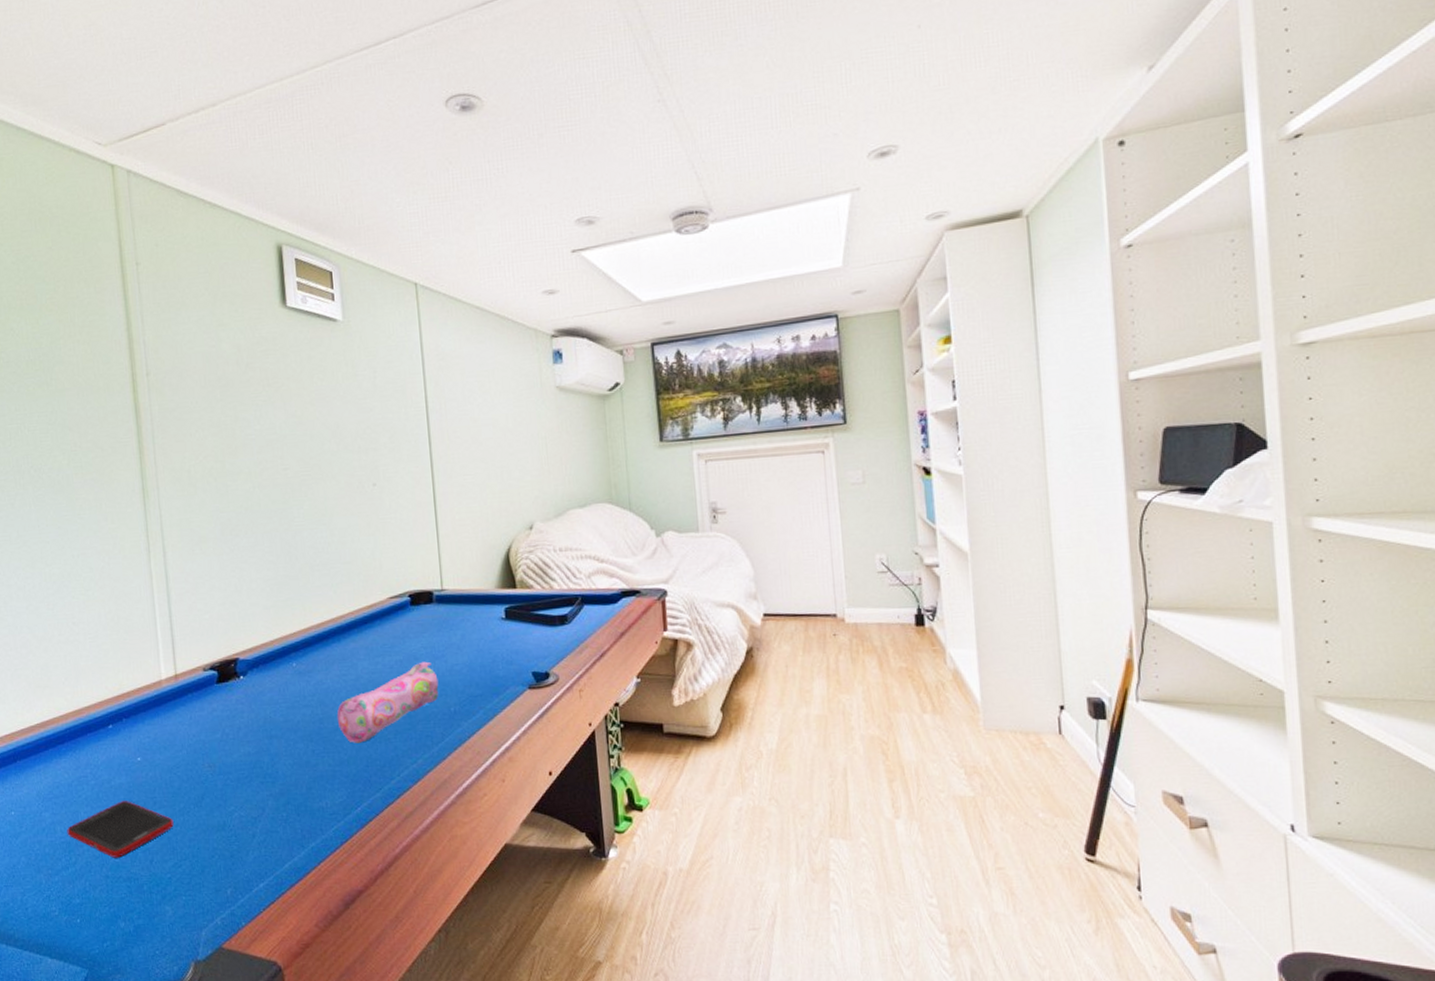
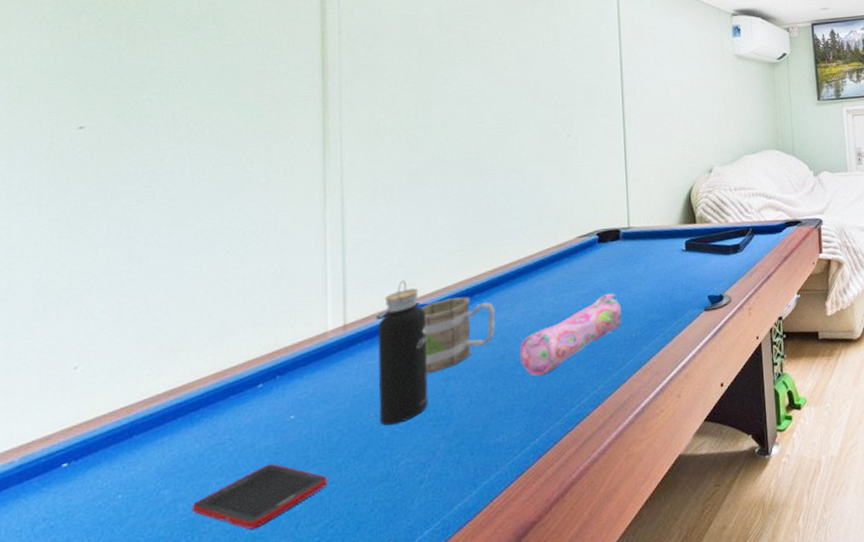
water bottle: none [205,634,255,777] -> present [378,280,429,426]
mug: none [241,654,312,731] -> present [420,296,496,374]

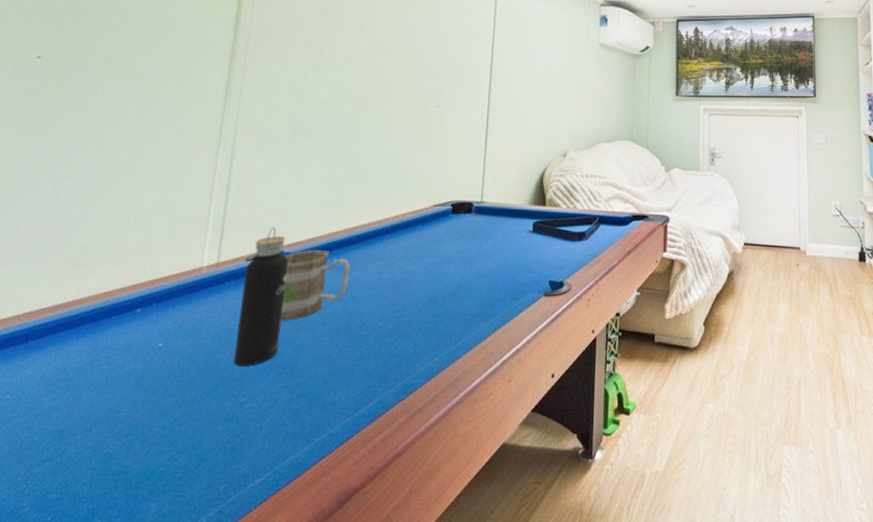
cell phone: present [191,463,328,530] -> none [62,388,181,449]
pencil case: present [519,293,622,376] -> none [365,265,465,339]

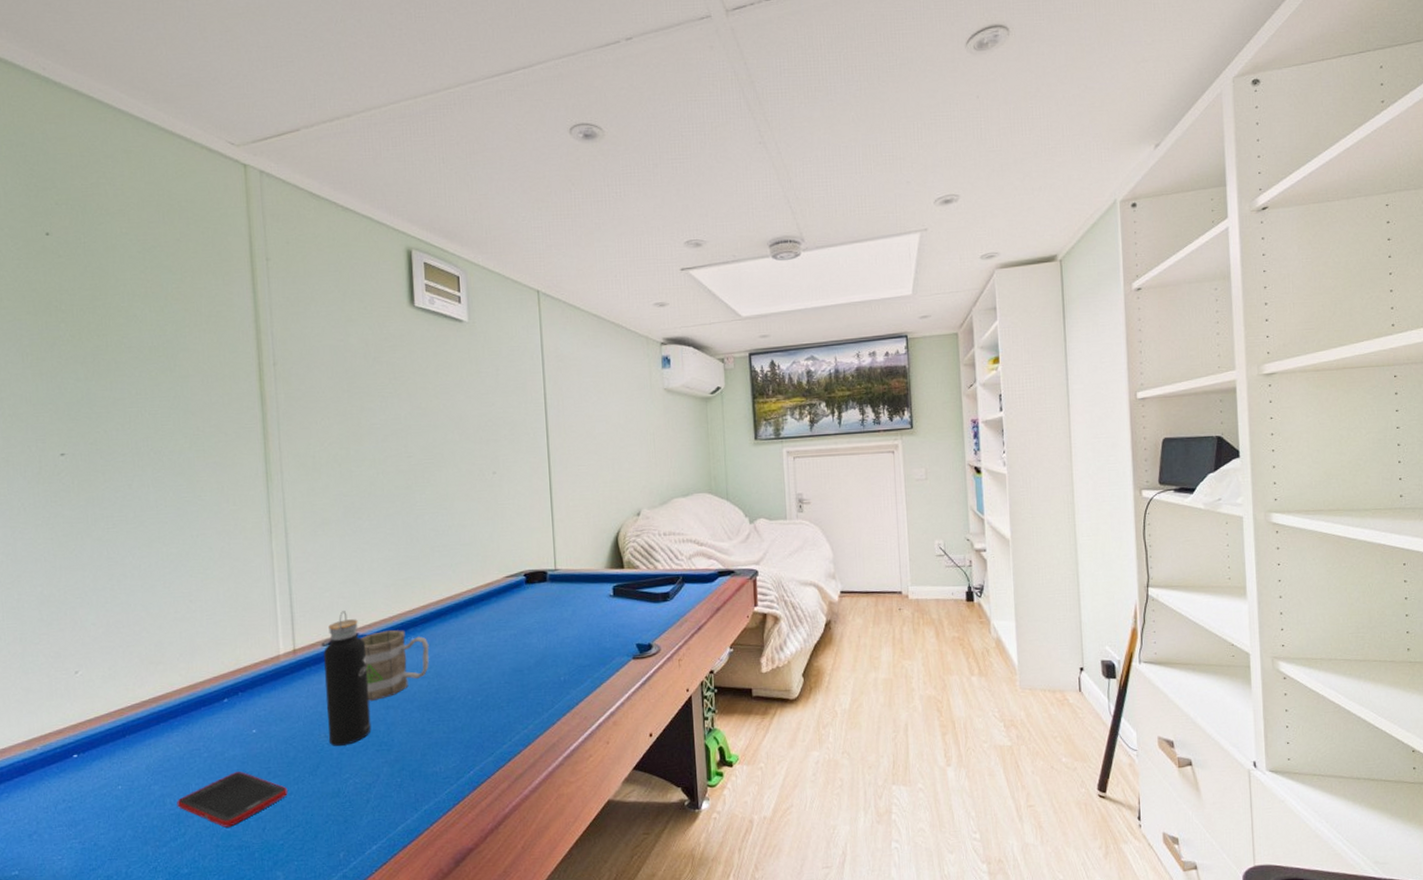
cell phone: none [62,388,181,449] -> present [177,771,288,828]

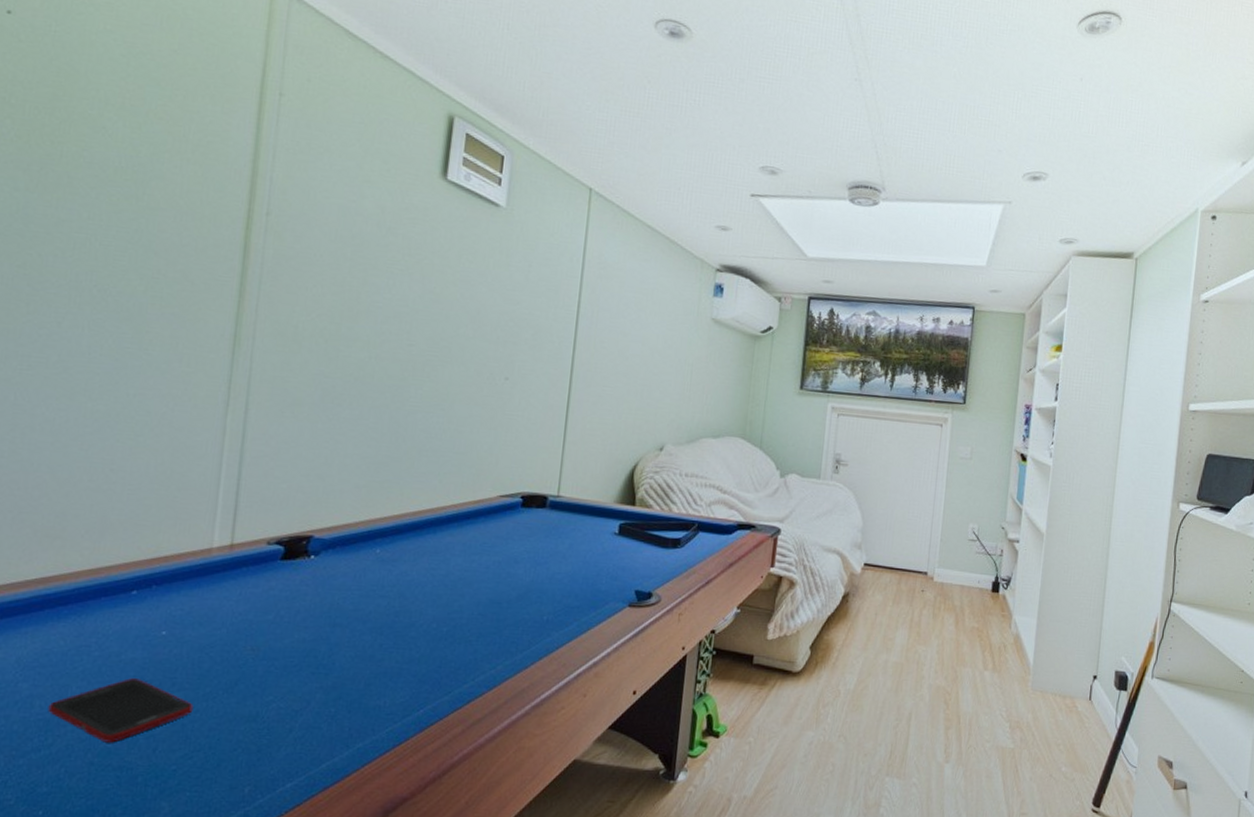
water bottle: present [324,611,372,746] -> none [256,507,321,663]
mug: present [360,629,429,702] -> none [312,536,397,616]

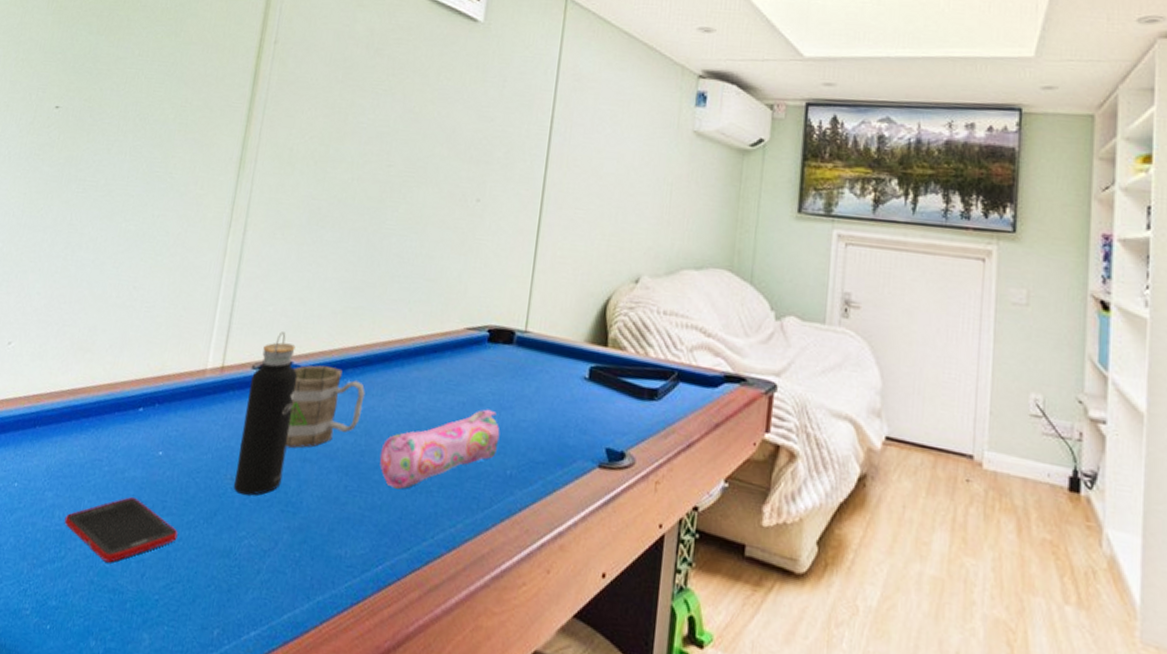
water bottle: none [256,507,321,663] -> present [234,332,298,496]
mug: none [312,536,397,616] -> present [286,365,365,449]
pencil case: none [415,565,536,642] -> present [379,409,500,490]

